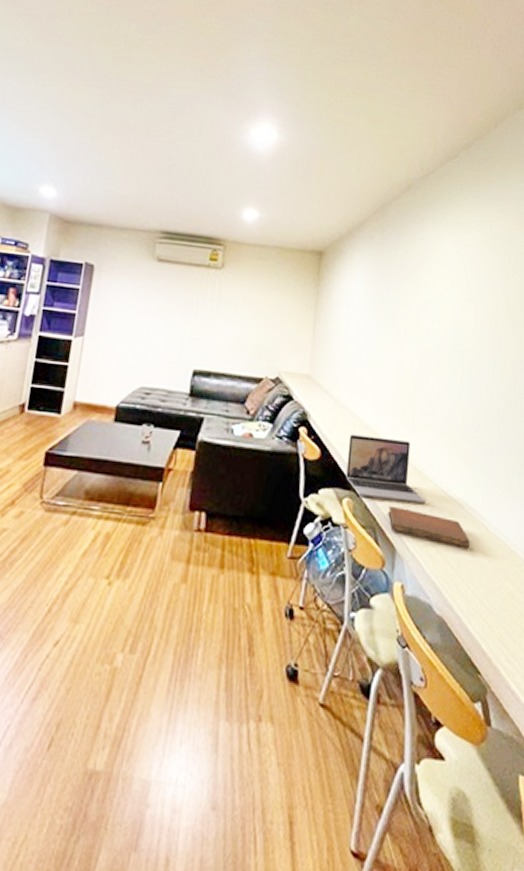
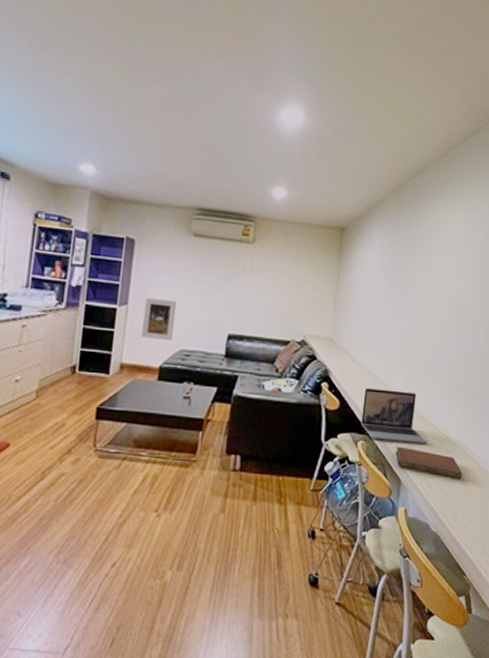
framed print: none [98,329,138,376] -> present [141,298,177,340]

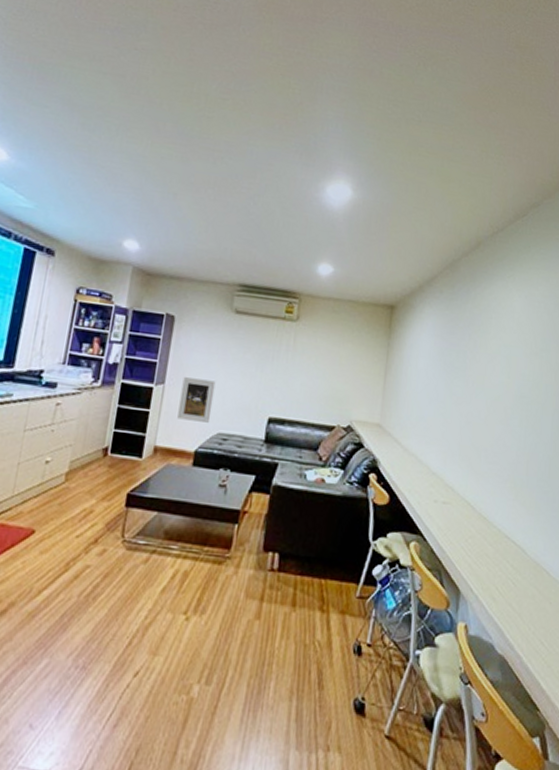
laptop: present [361,388,428,444] -> none [413,481,491,548]
notebook: present [395,446,462,480] -> none [453,549,531,592]

